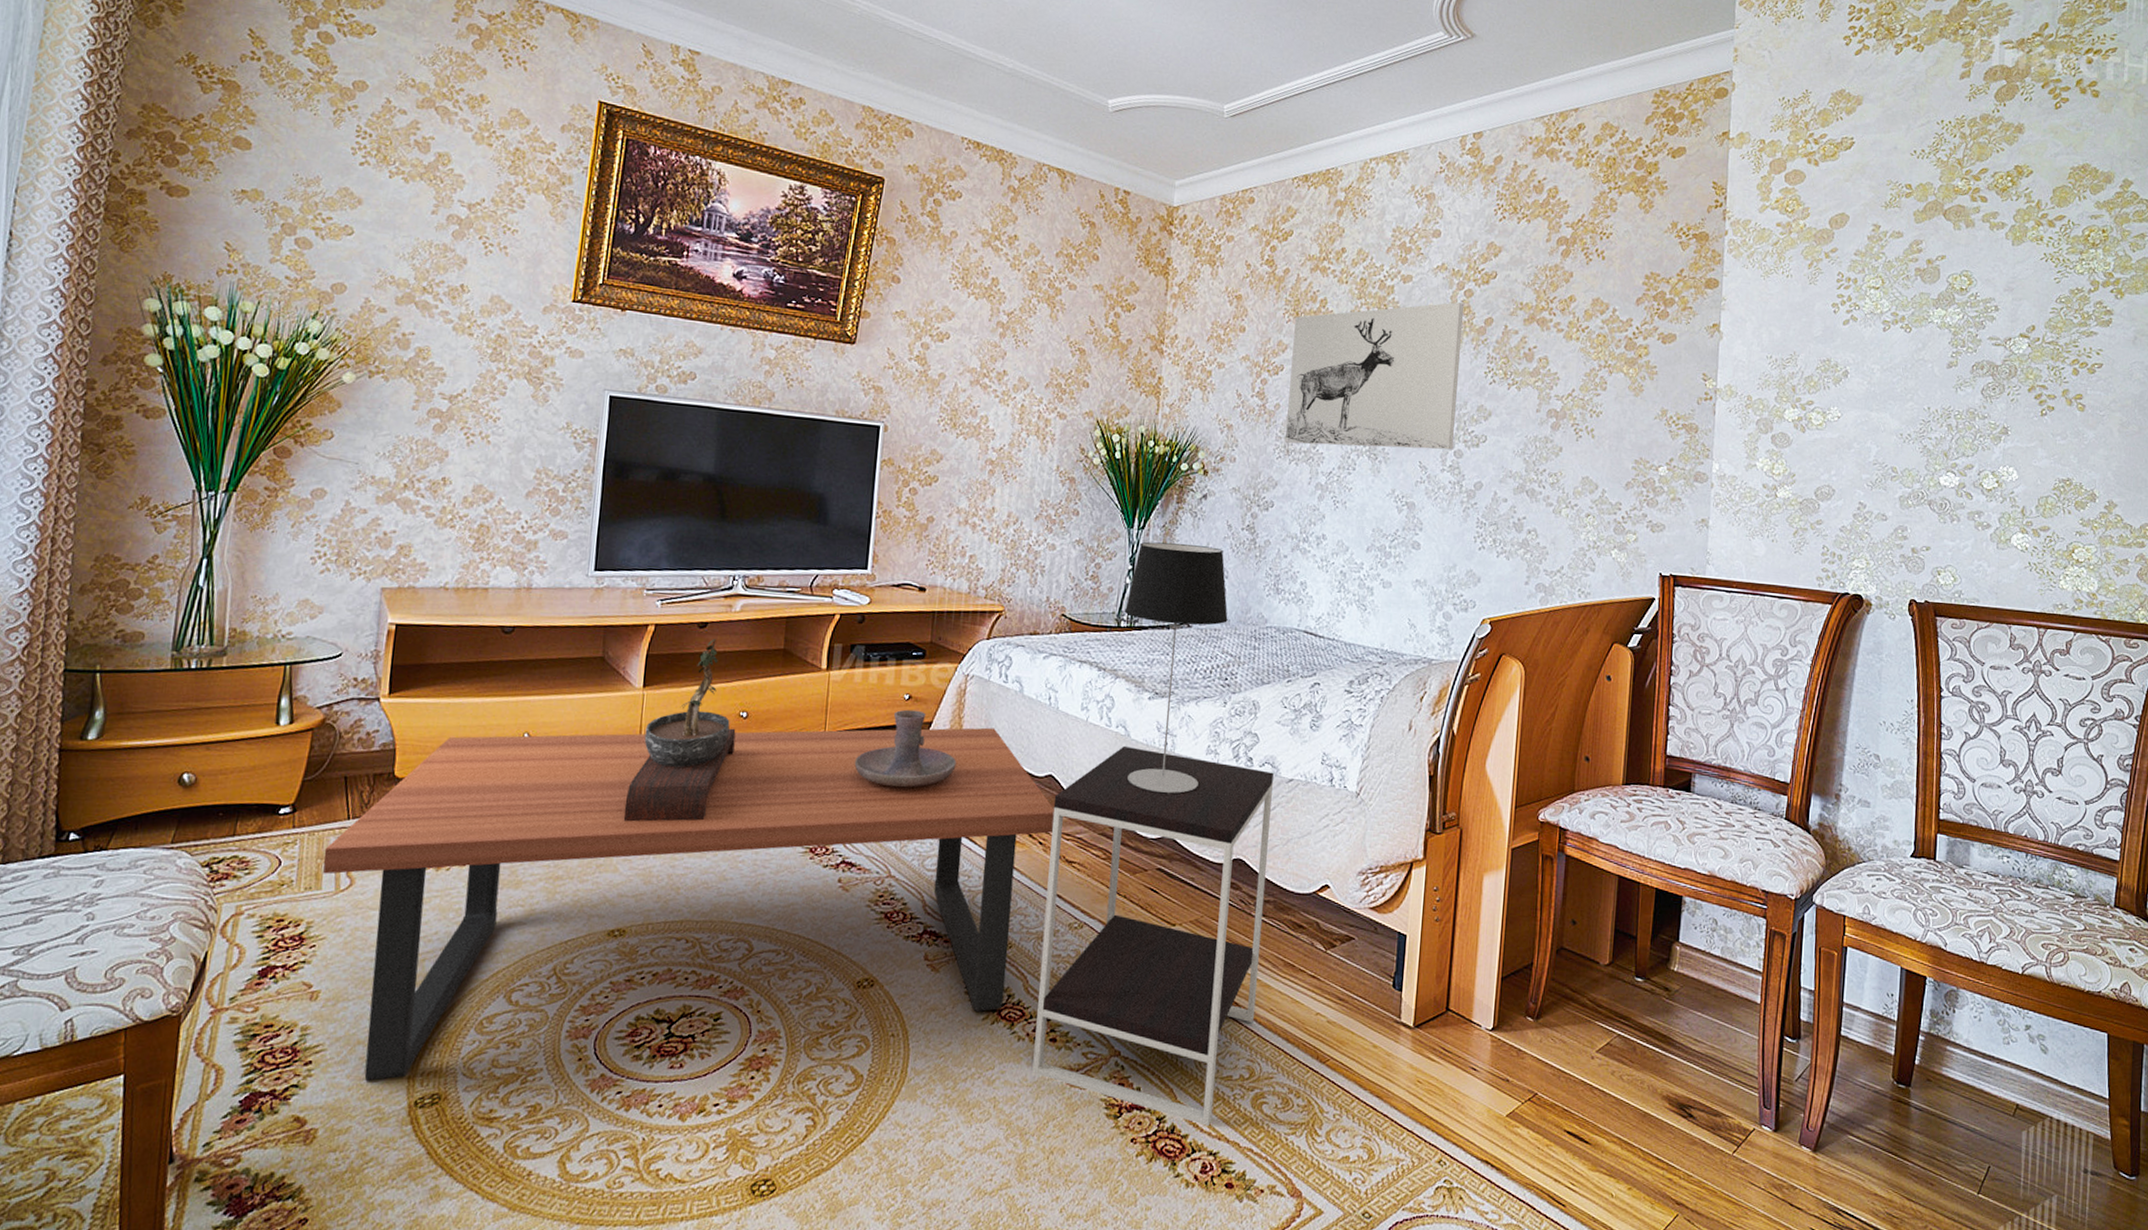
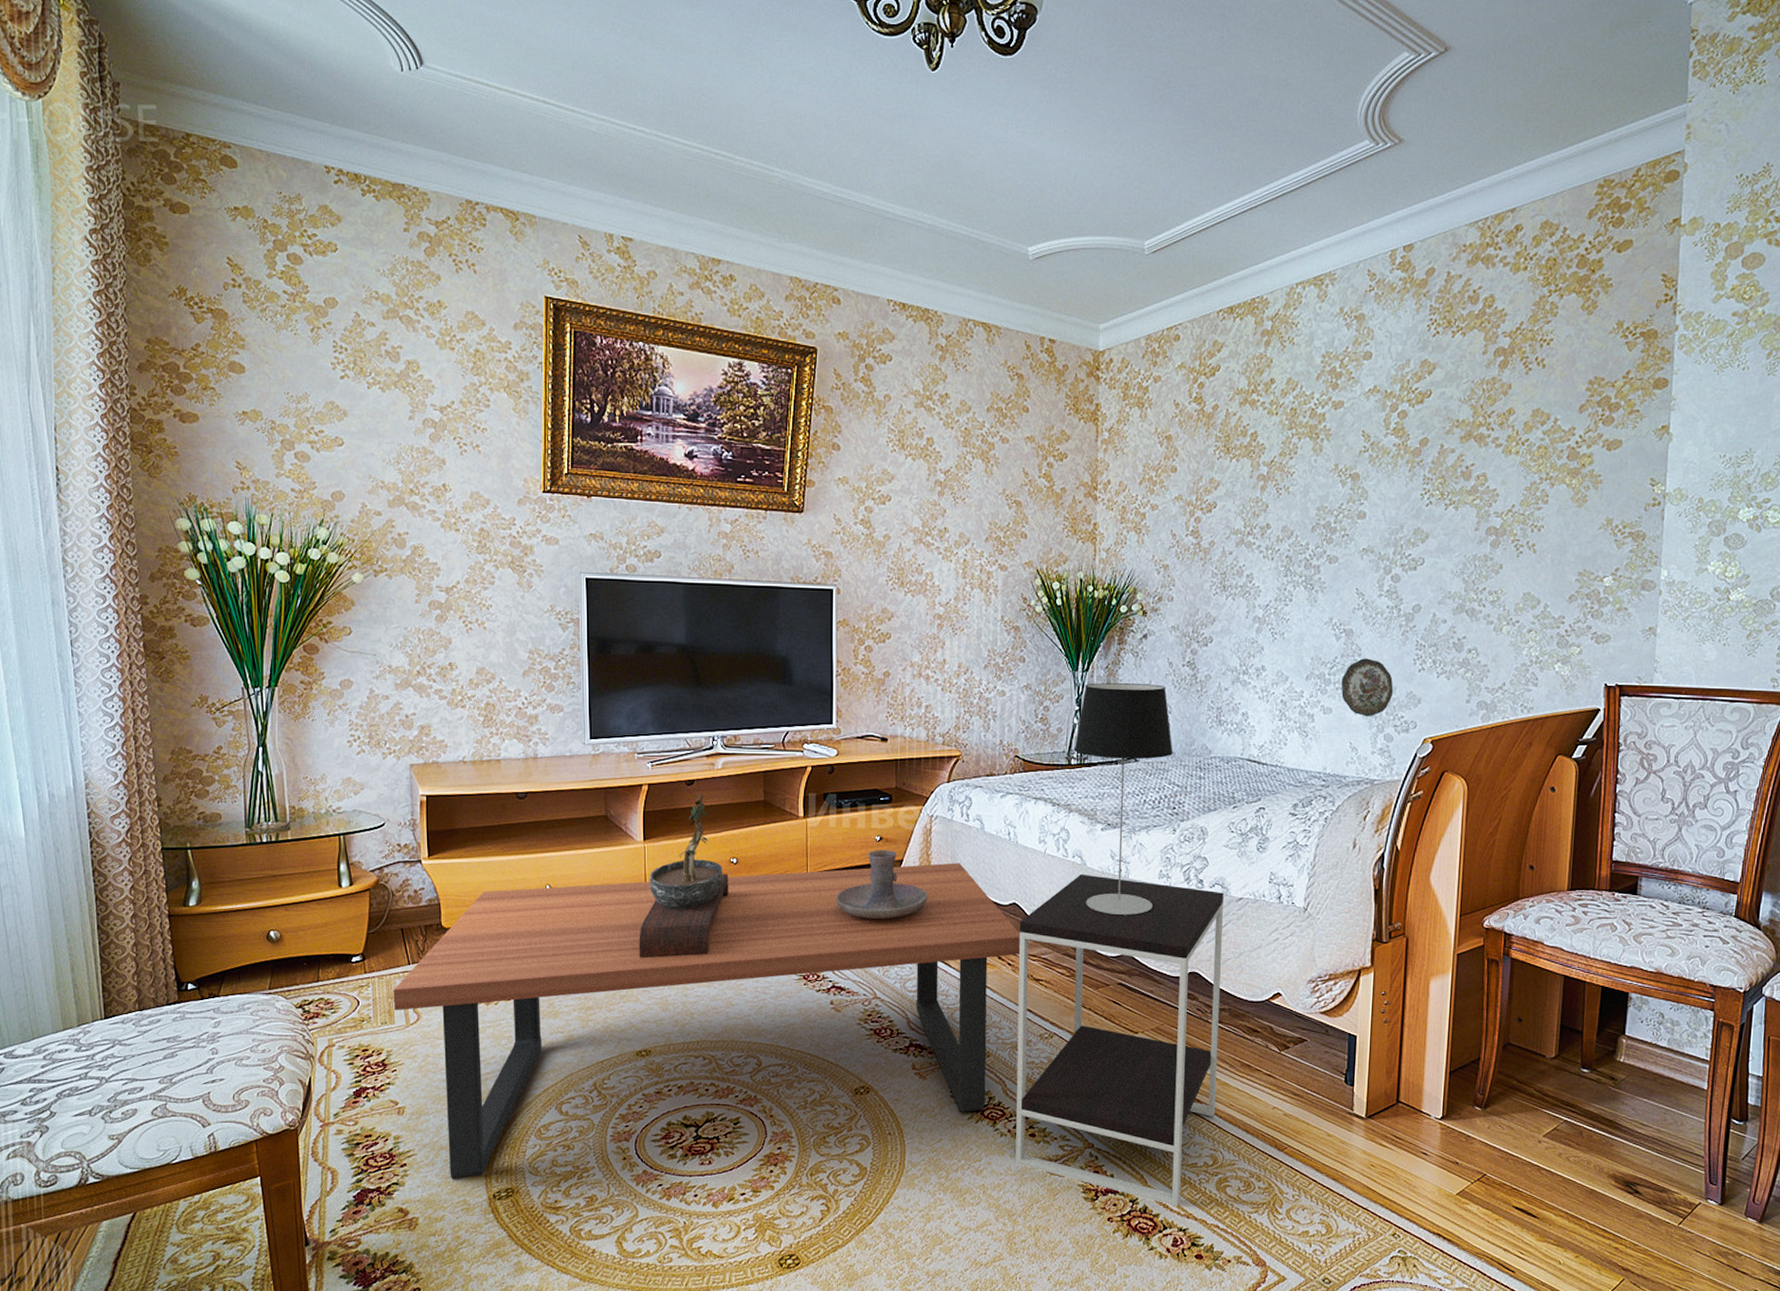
wall art: present [1285,301,1465,450] -> none [1221,424,1398,579]
decorative plate: none [1401,533,1454,594] -> present [1341,658,1394,717]

